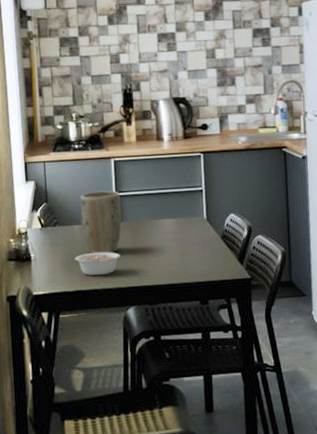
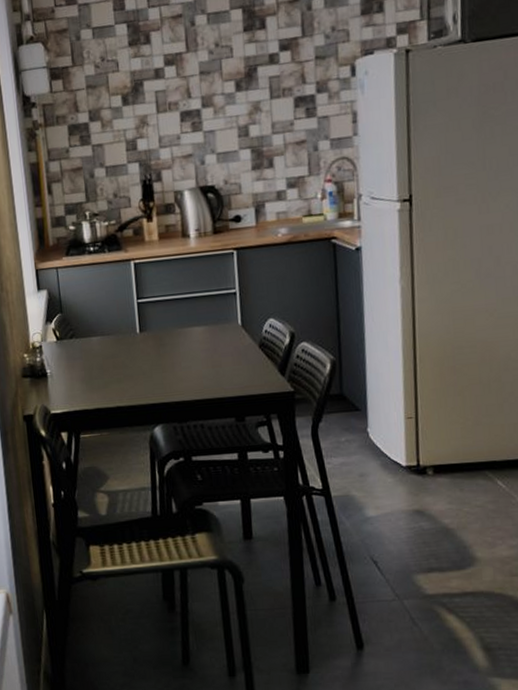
legume: present [75,252,122,276] -> none [94,365,146,392]
plant pot: present [80,190,122,254] -> none [97,297,145,368]

